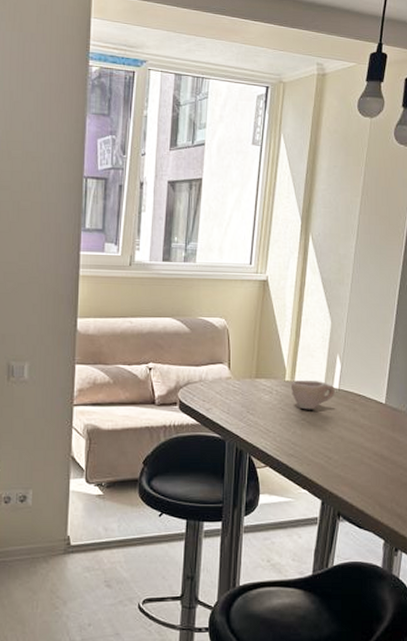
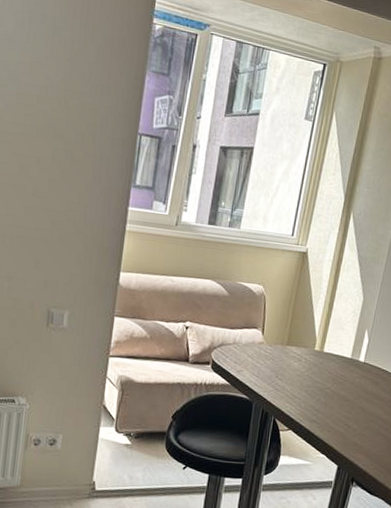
cup: present [291,379,335,410] -> none [319,351,361,380]

